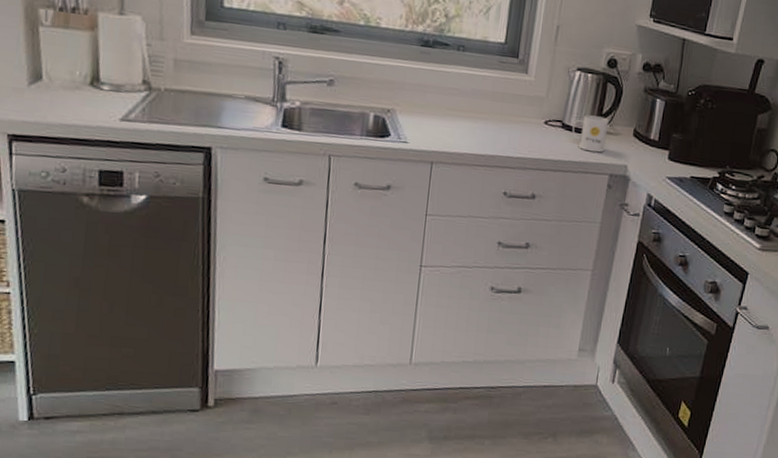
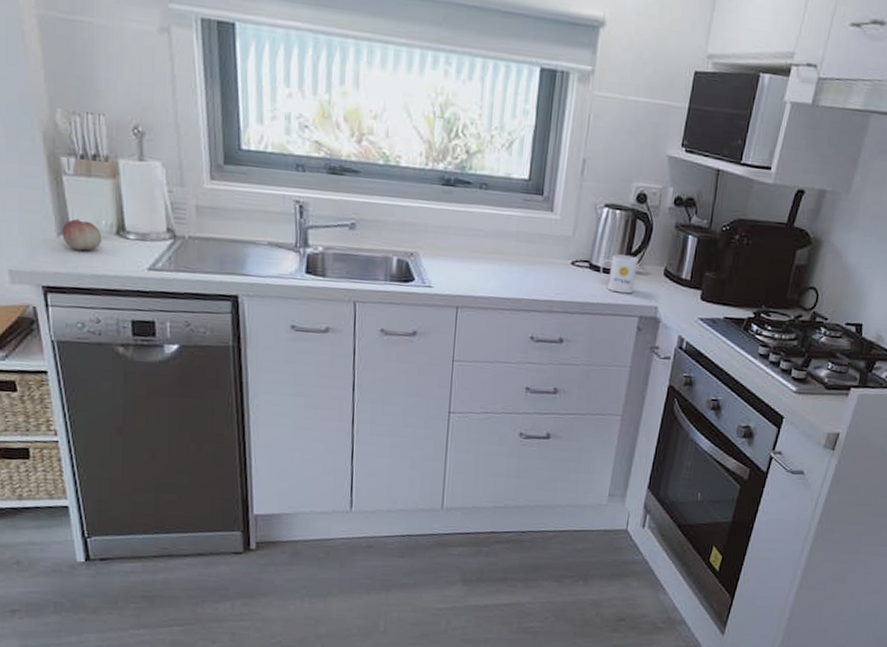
fruit: none [33,69,76,100] -> present [62,219,103,251]

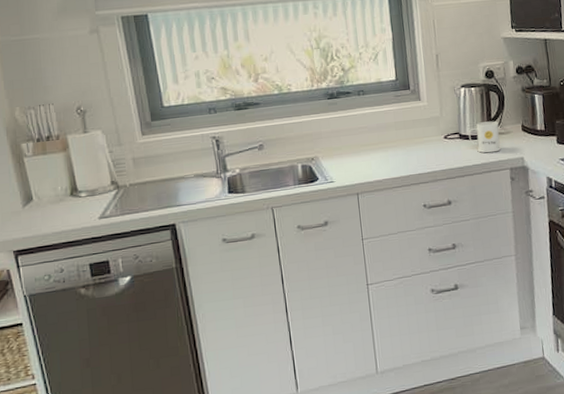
fruit: present [62,219,103,251] -> none [26,189,60,216]

